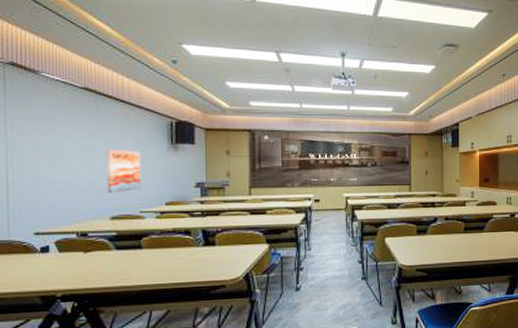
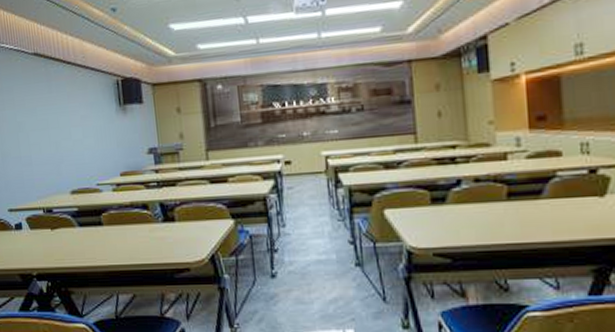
wall art: present [107,149,142,193] -> none [60,116,96,166]

